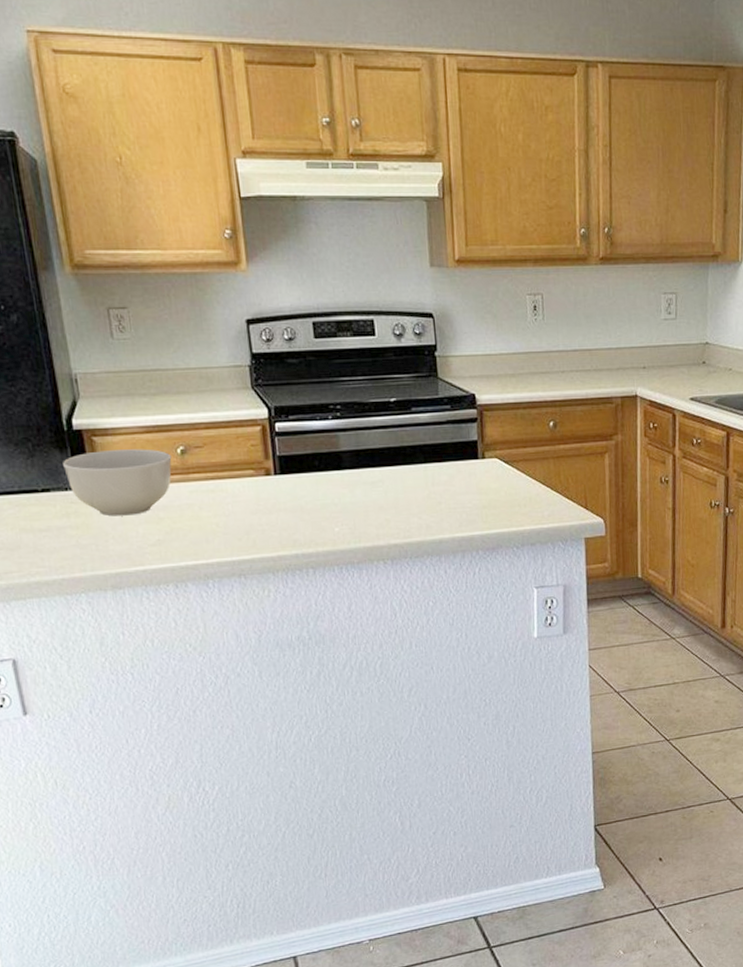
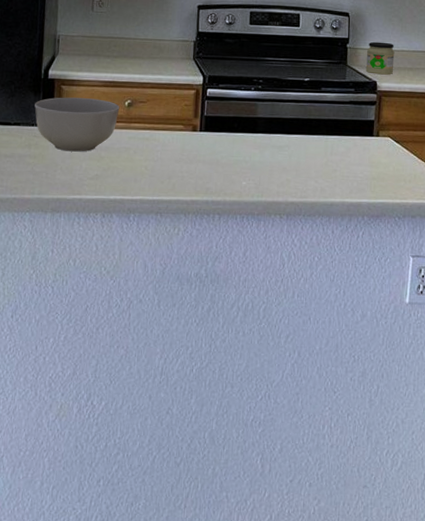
jar: none [460,345,493,386] -> present [365,41,395,75]

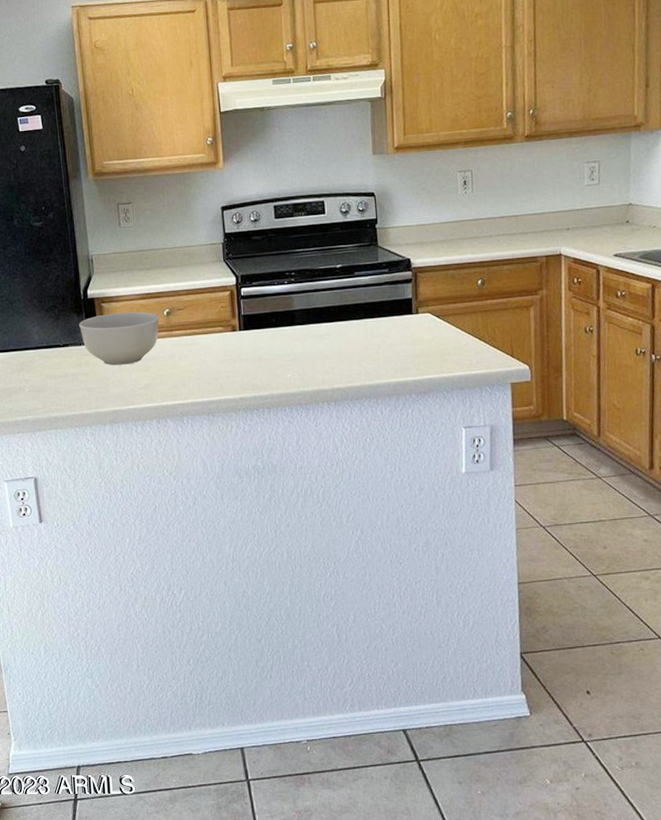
jar: present [365,41,395,75] -> none [397,217,427,252]

